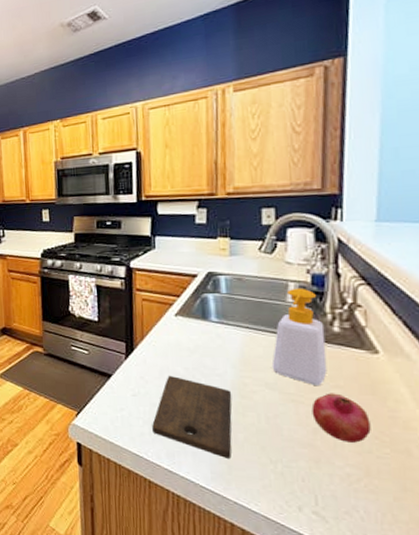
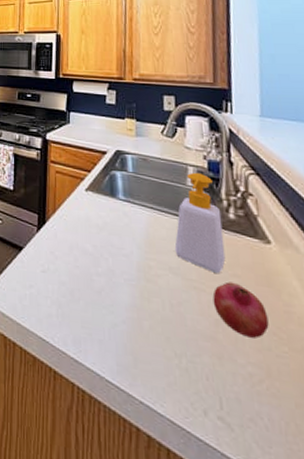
cutting board: present [152,375,232,459] -> none [60,251,138,349]

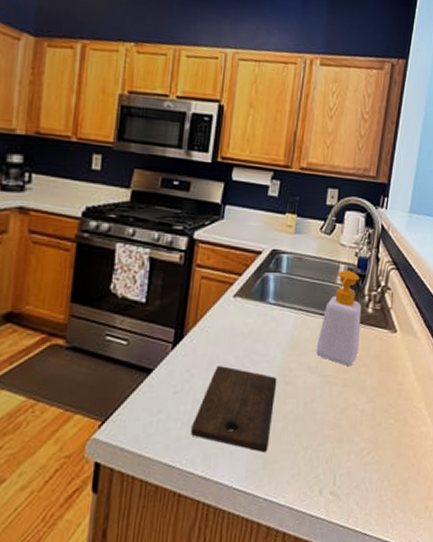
cutting board: none [60,251,138,349] -> present [191,365,277,452]
fruit: present [212,281,269,339] -> none [342,372,384,418]

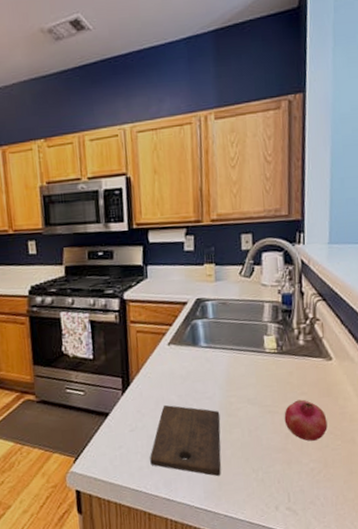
soap bottle: present [316,270,362,366] -> none [252,307,295,395]
fruit: none [342,372,384,418] -> present [284,399,328,441]

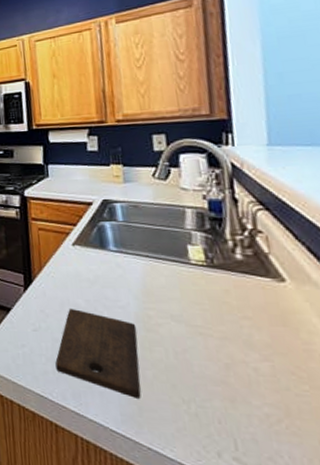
fruit: present [284,399,328,441] -> none [221,324,287,379]

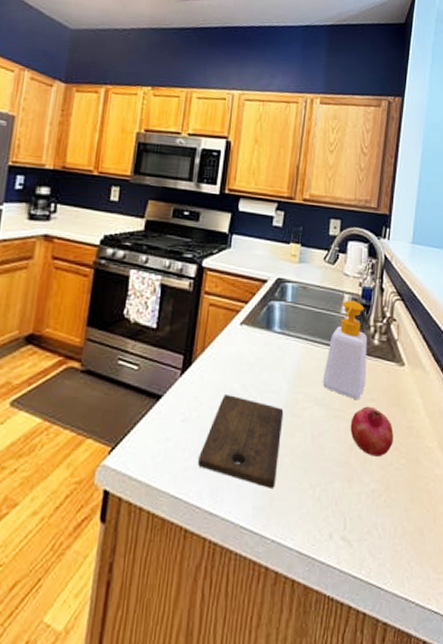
soap bottle: none [175,214,234,317] -> present [322,300,368,399]
fruit: none [221,324,287,379] -> present [350,406,394,457]

